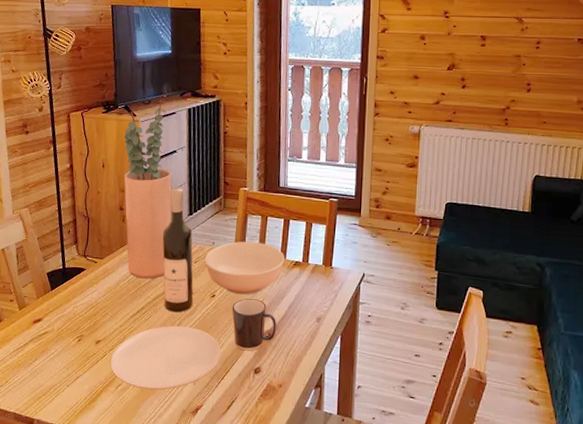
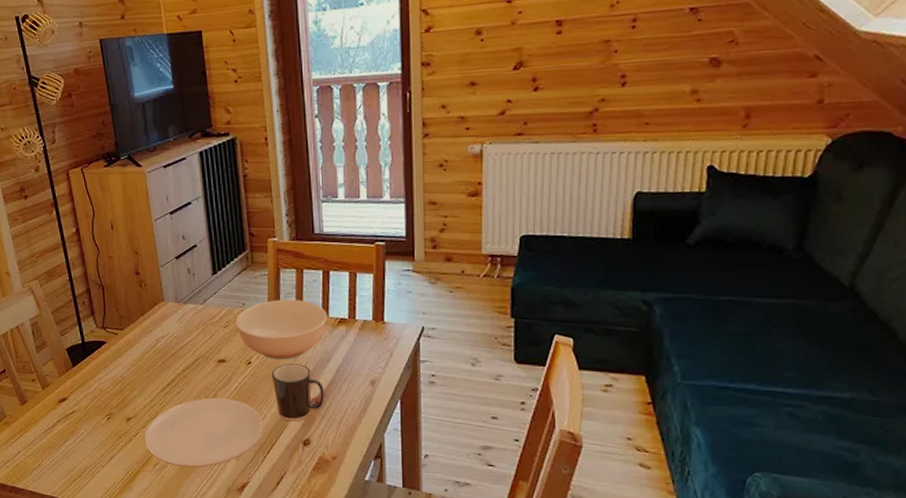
vase: present [124,99,172,279] -> none [131,144,194,349]
bottle: present [162,186,194,313] -> none [185,242,228,384]

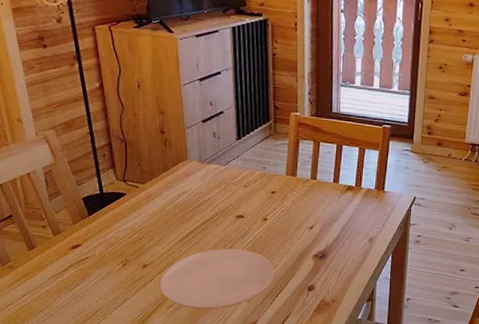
bowl: present [235,299,328,360] -> none [255,166,338,218]
mug: present [271,364,325,422] -> none [284,221,330,271]

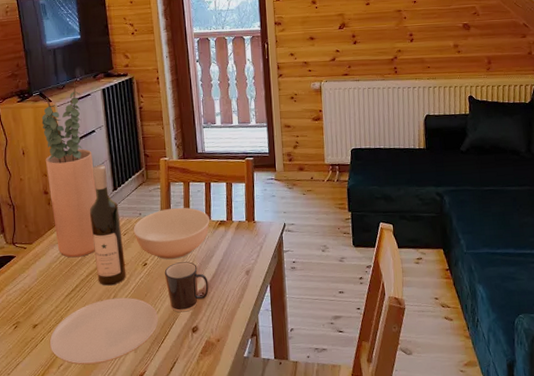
vase: none [161,15,219,204] -> present [41,83,97,258]
bottle: none [209,109,245,236] -> present [89,164,126,286]
bowl: none [255,166,338,218] -> present [133,207,210,260]
mug: none [284,221,330,271] -> present [164,261,209,313]

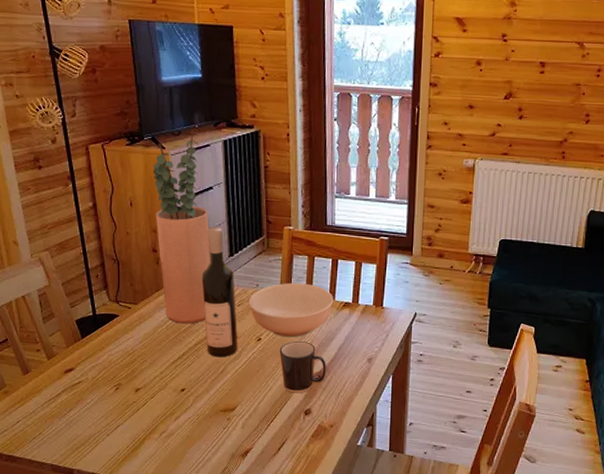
plate: present [49,297,159,365] -> none [152,370,270,435]

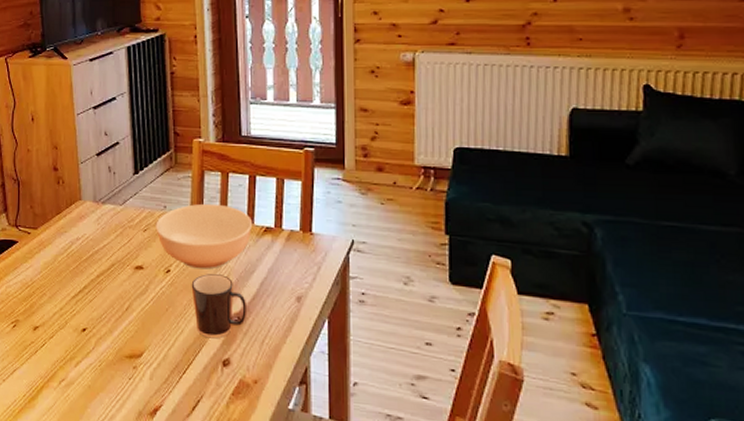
vase: present [153,130,211,324] -> none [55,37,115,252]
bottle: present [201,225,238,358] -> none [104,140,145,292]

